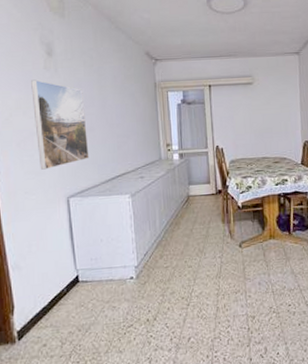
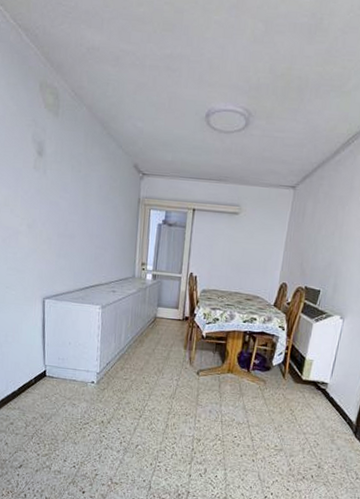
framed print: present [31,79,89,170] -> none [20,178,68,269]

